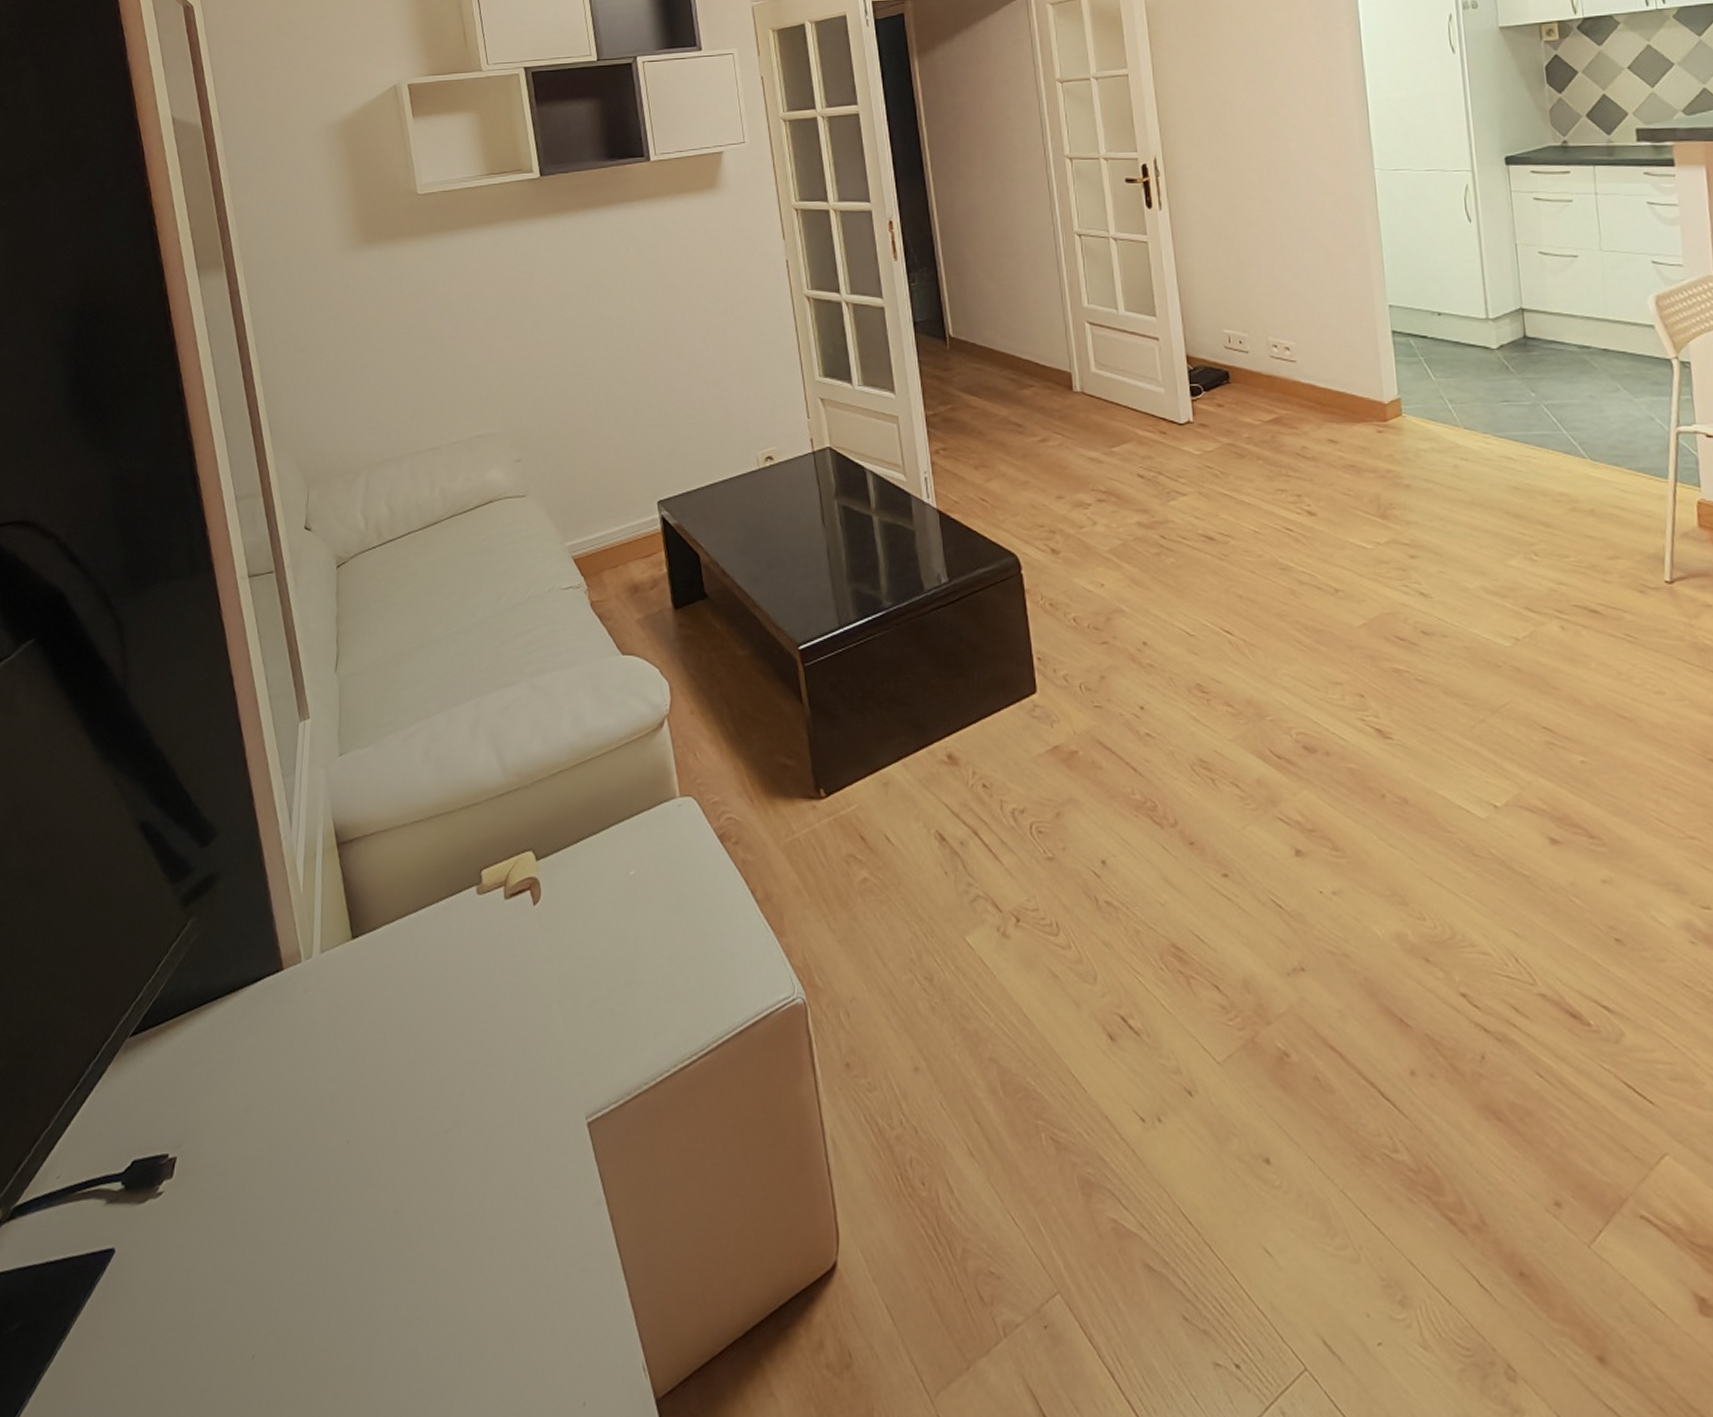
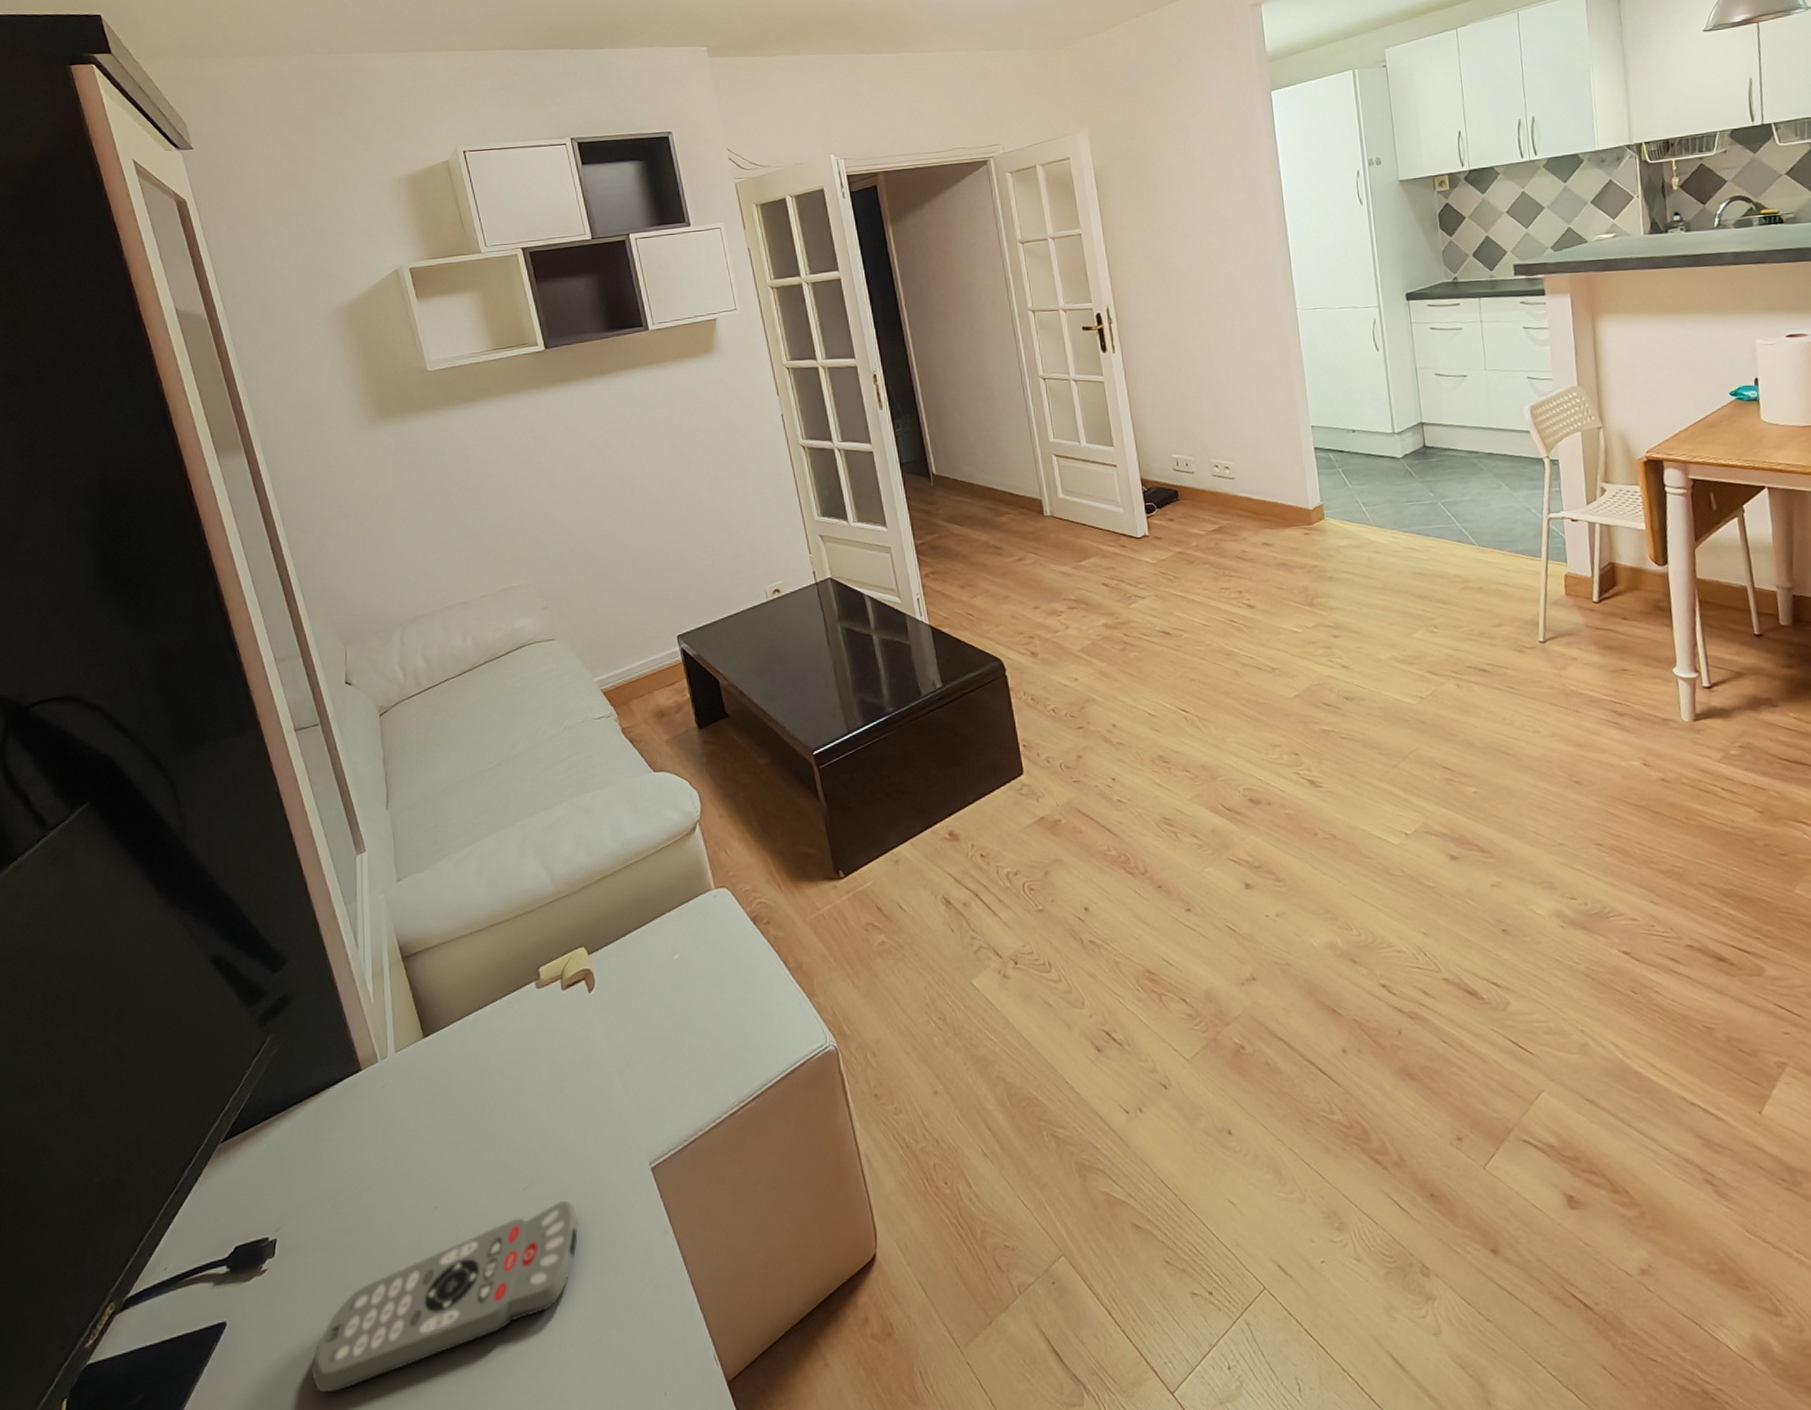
remote control: none [198,1150,503,1351] -> present [311,1200,579,1393]

